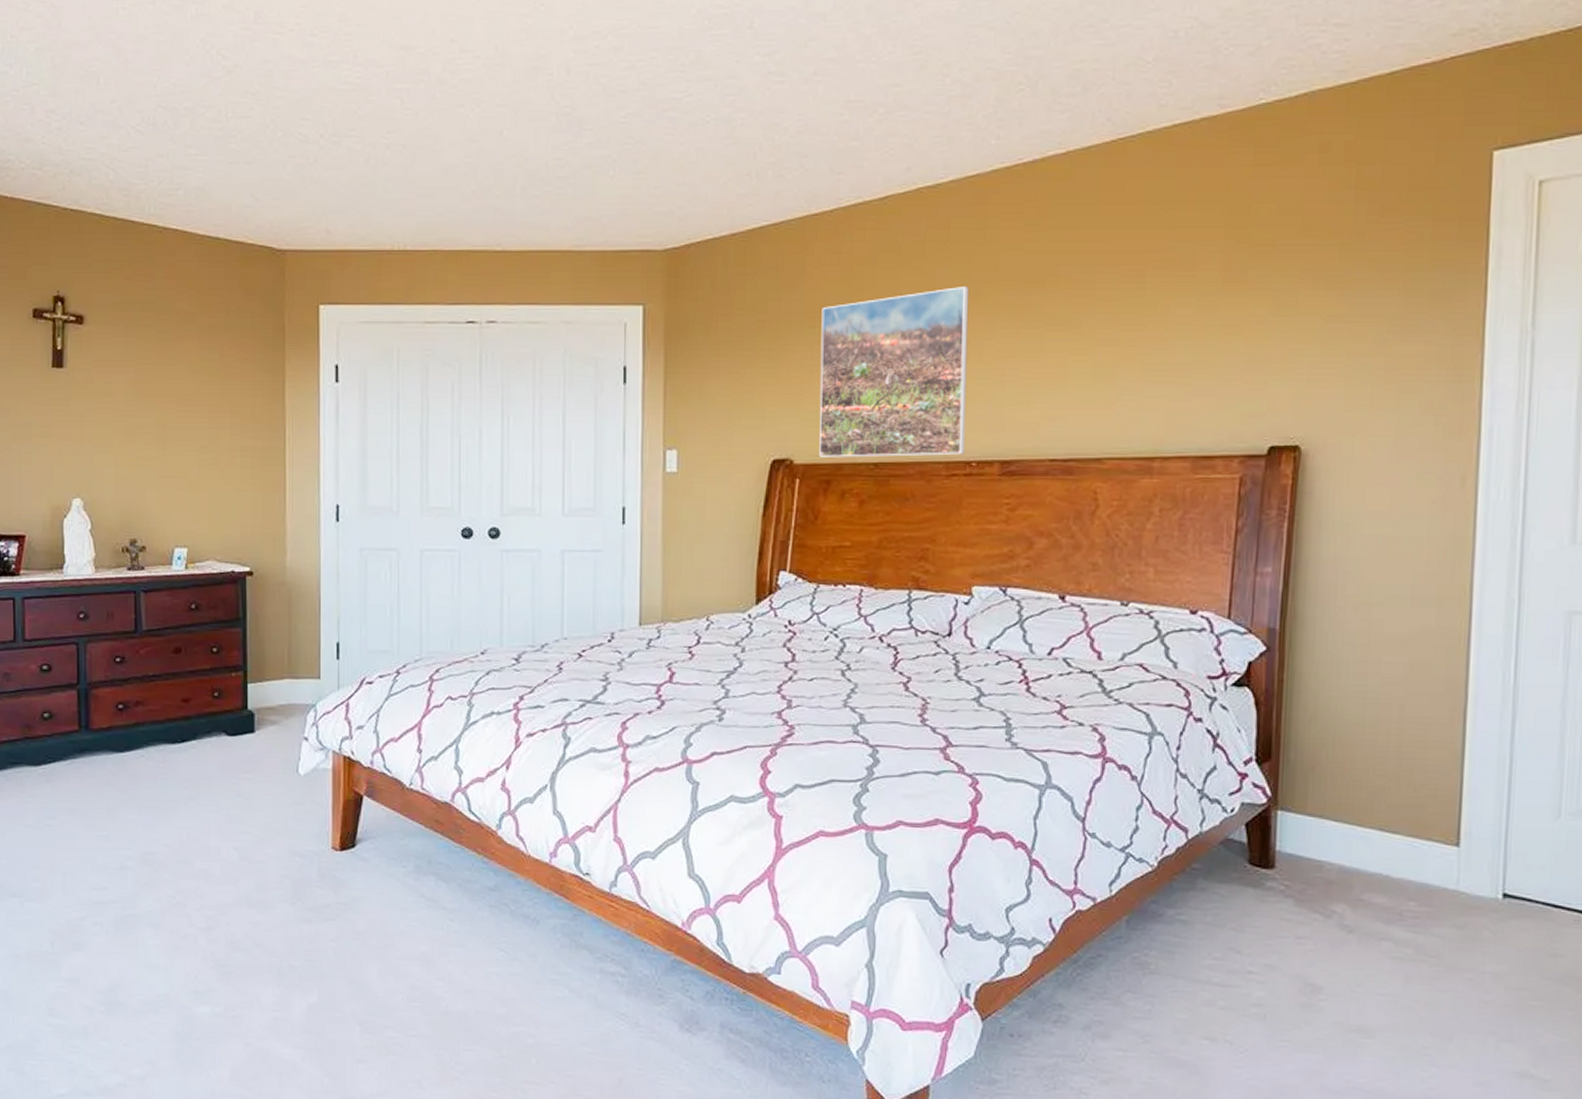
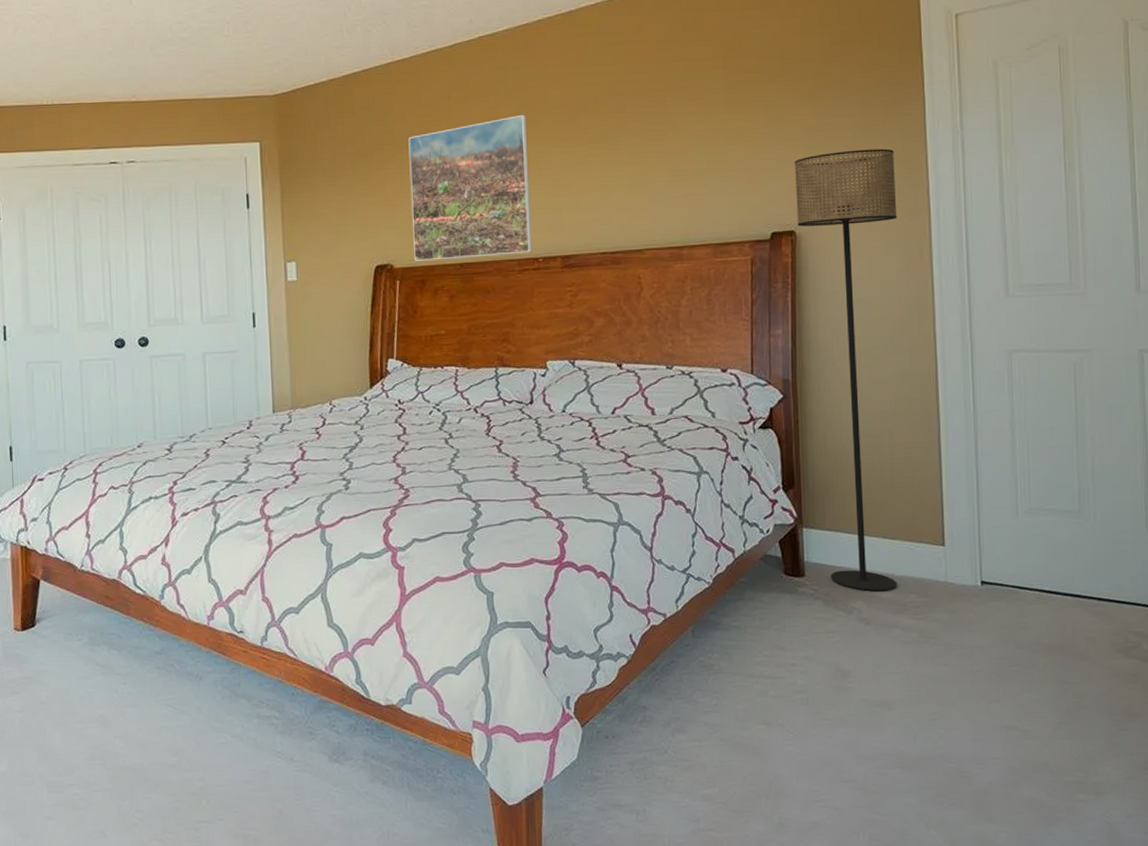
floor lamp: none [1303,348,1439,895] -> present [794,148,898,592]

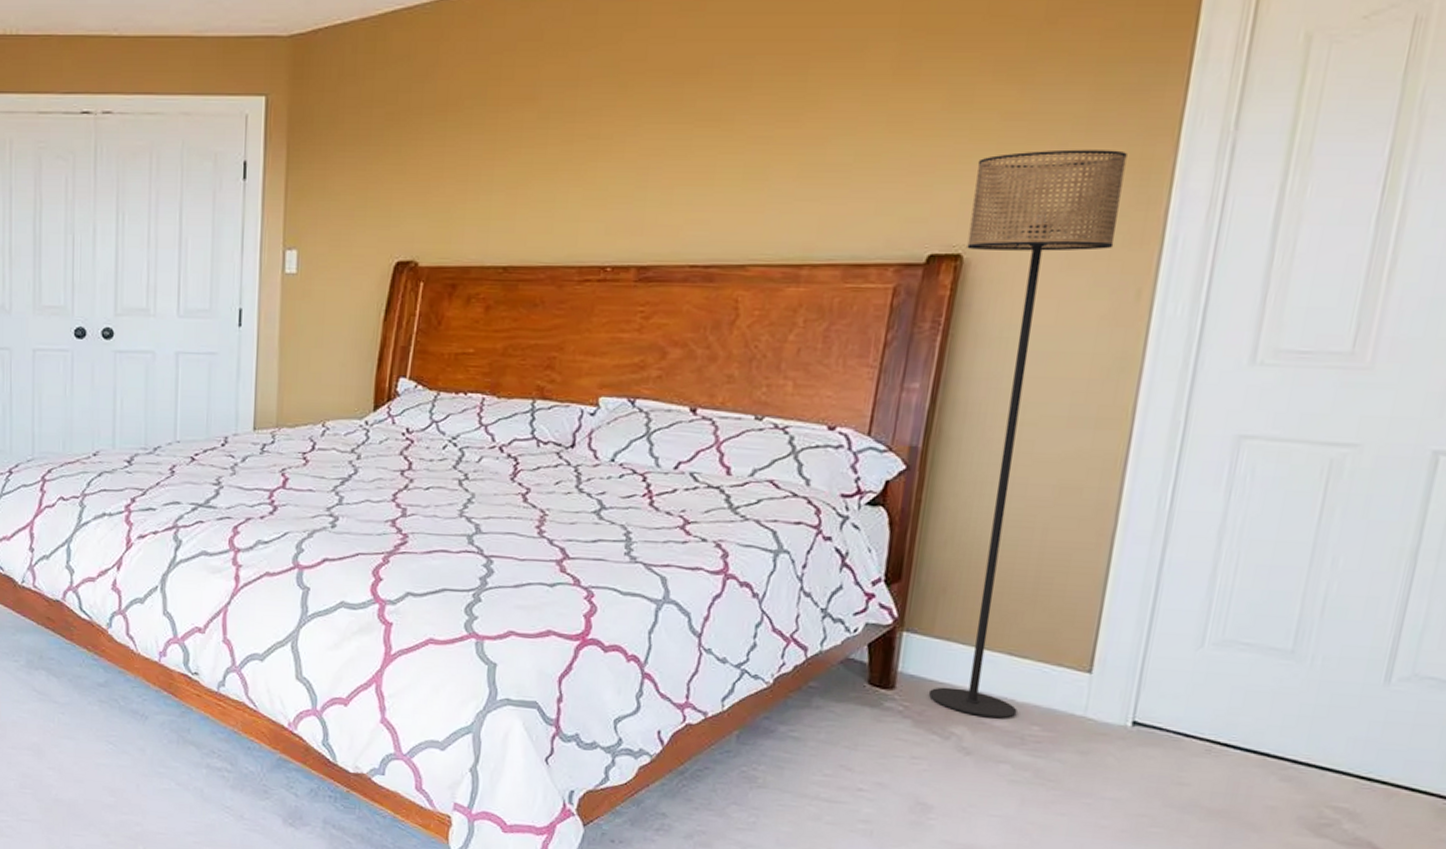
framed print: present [408,114,532,261] -> none [445,76,615,261]

